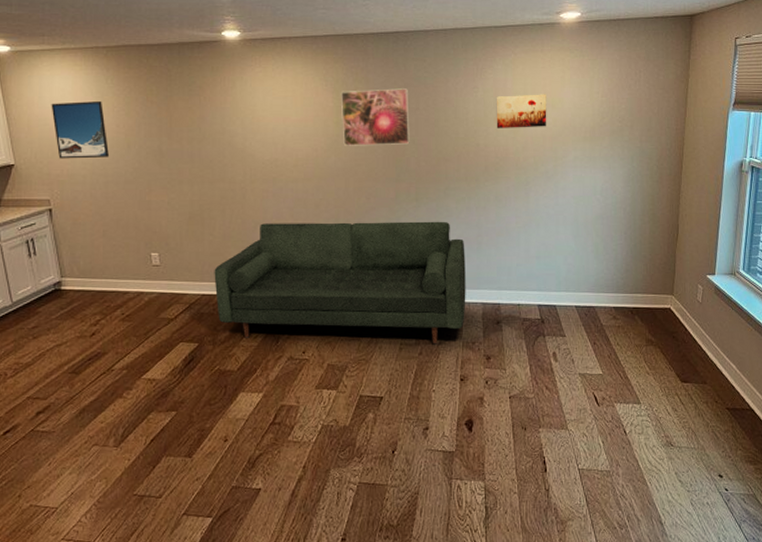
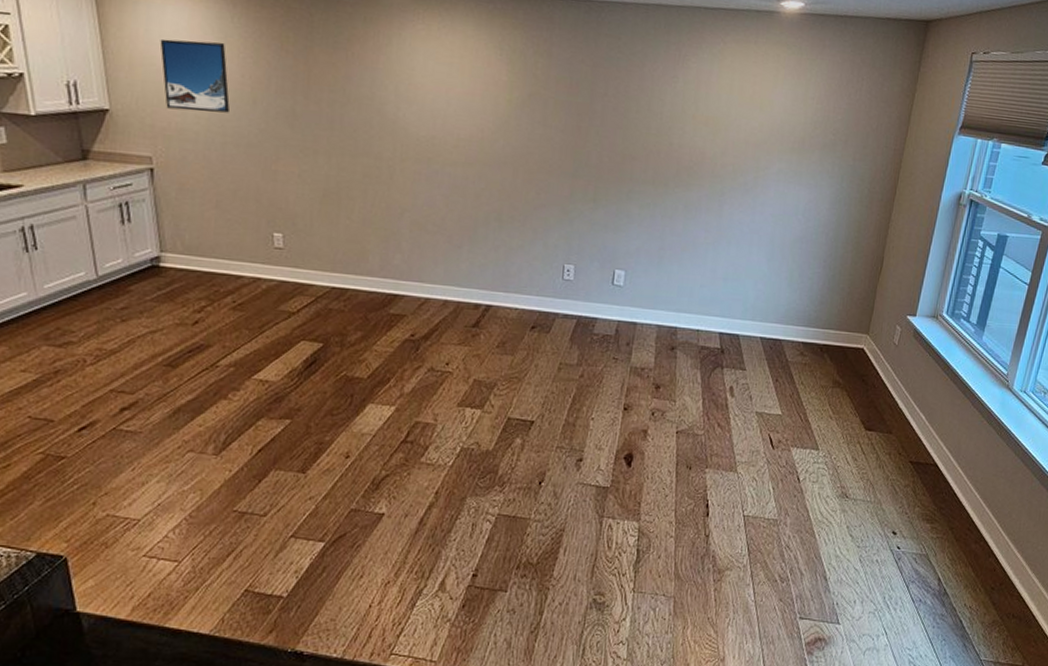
sofa: present [214,221,466,344] -> none [347,210,644,367]
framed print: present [340,88,410,146] -> none [515,64,597,135]
wall art: present [496,94,547,128] -> none [694,90,755,132]

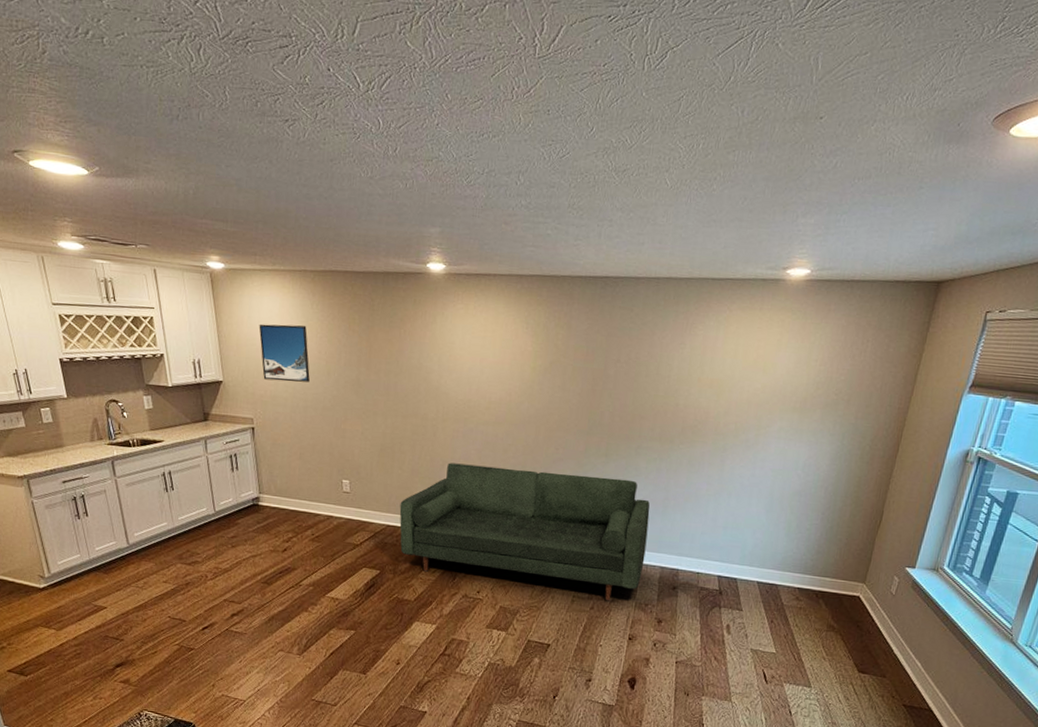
sofa: none [347,210,644,367] -> present [399,462,650,601]

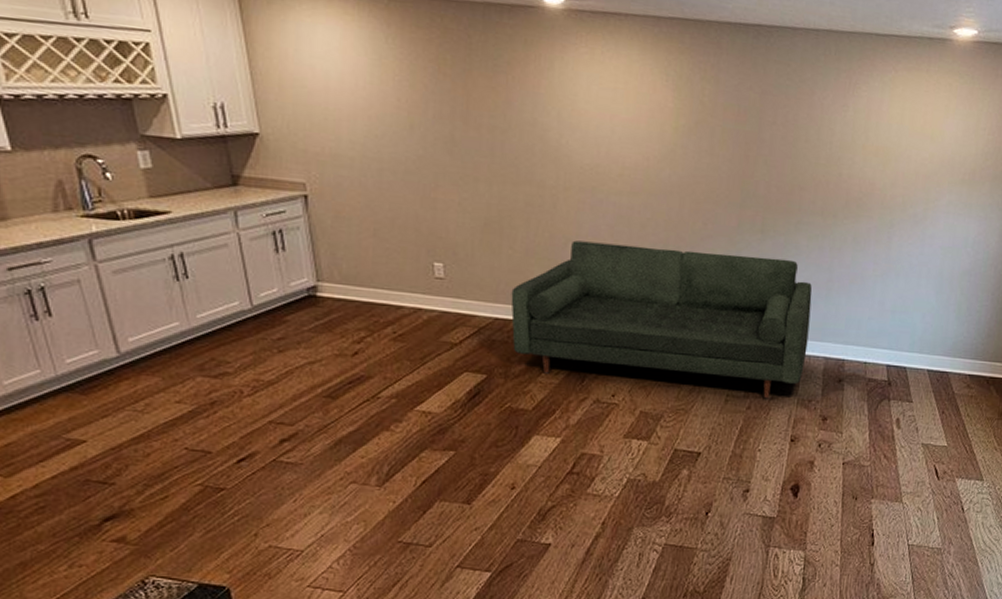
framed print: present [259,323,310,382] -> none [310,59,386,138]

